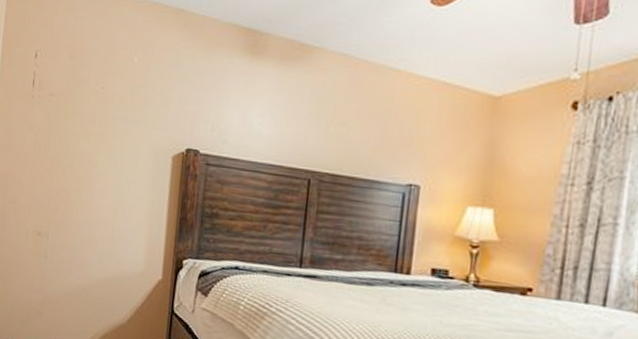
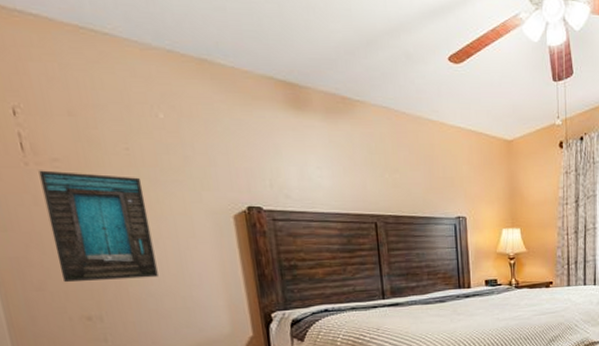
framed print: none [31,102,107,206] -> present [38,170,159,283]

